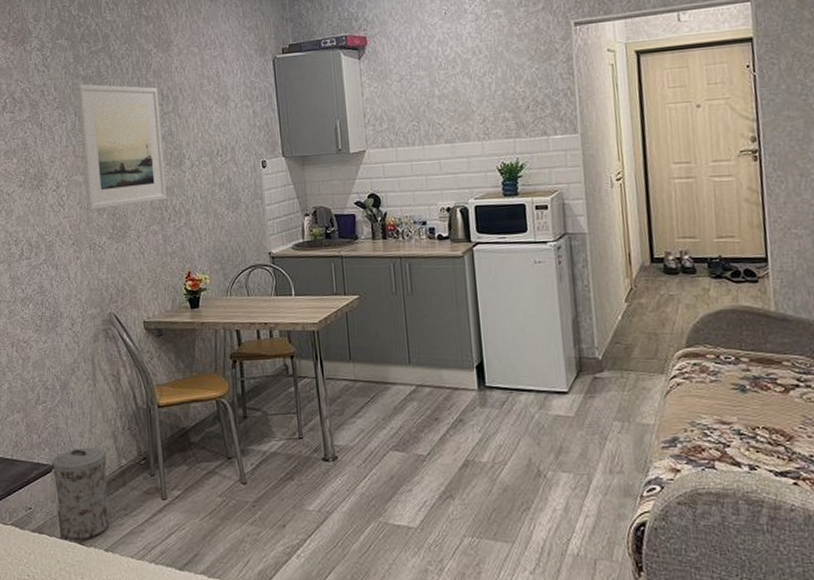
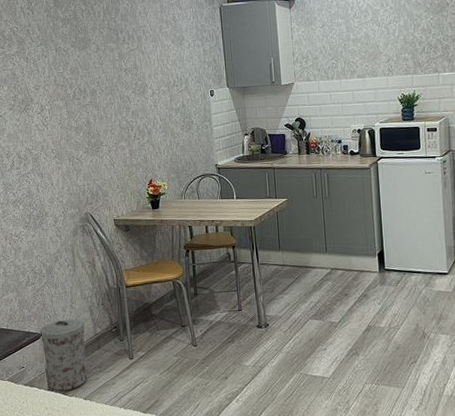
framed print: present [76,83,167,210] -> none [56,25,133,130]

